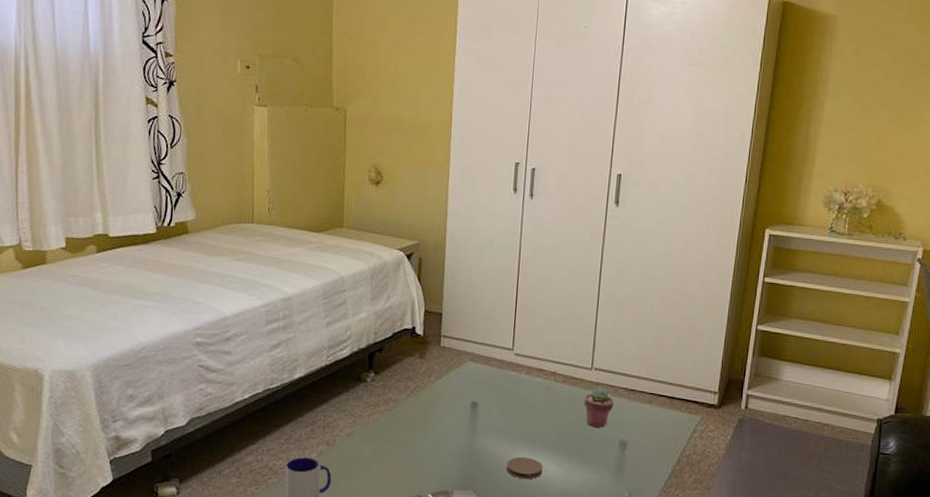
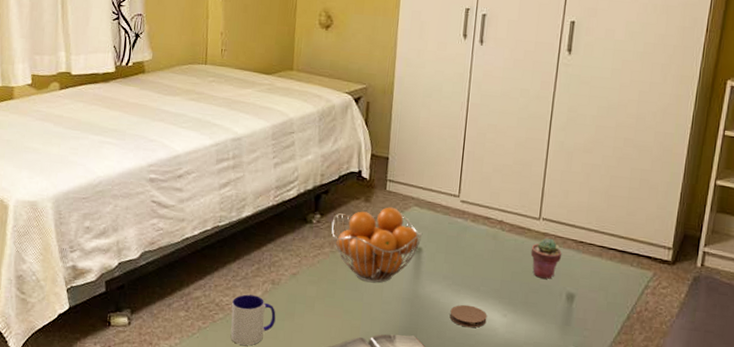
fruit basket: none [386,362,478,440] -> present [331,207,423,283]

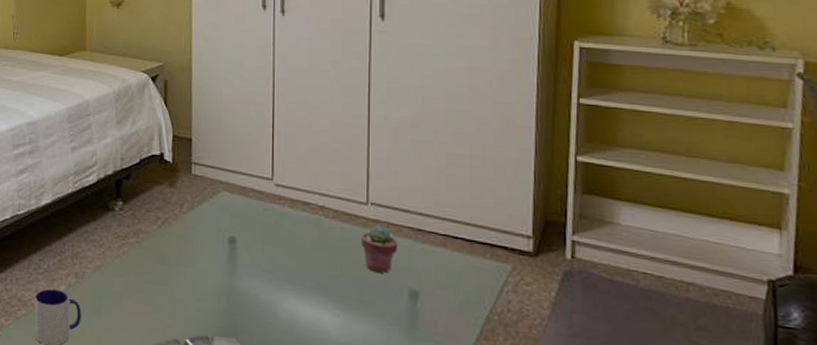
fruit basket: present [331,207,423,283] -> none [135,192,235,277]
coaster: present [449,304,487,328] -> none [273,302,317,330]

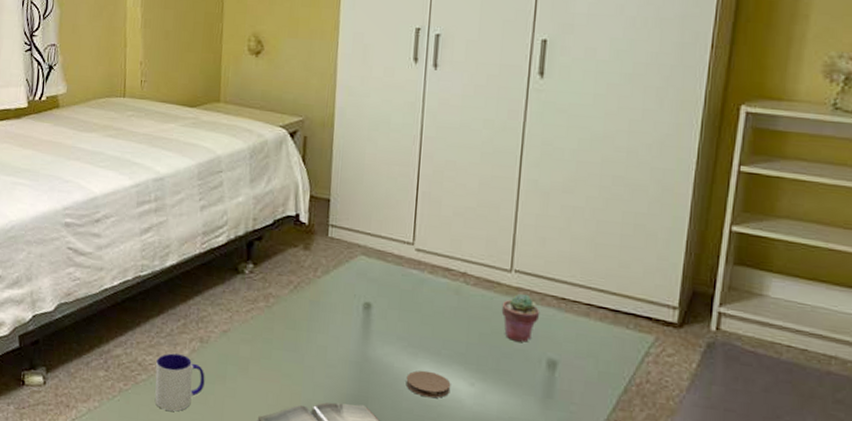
coaster: none [273,302,317,330] -> present [406,370,451,398]

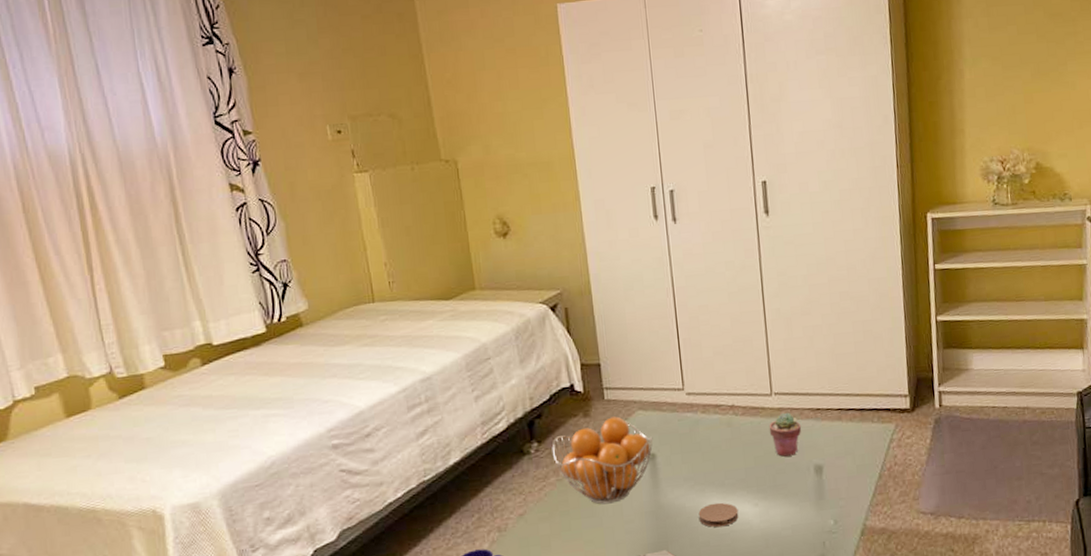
fruit basket: none [266,255,372,344] -> present [552,416,653,505]

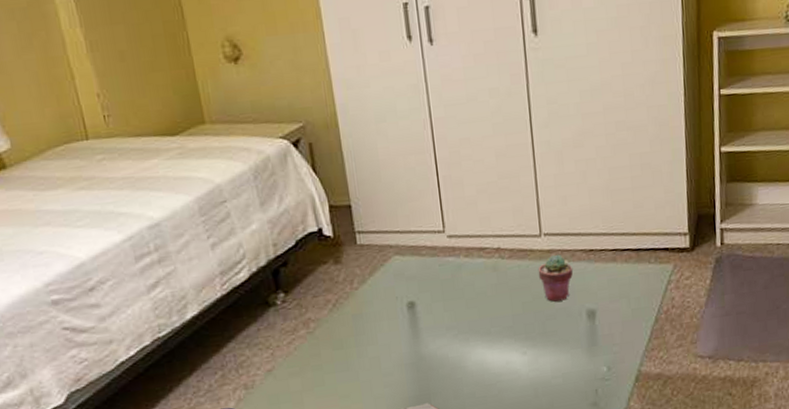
fruit basket: present [552,416,653,505] -> none [300,262,412,357]
coaster: present [698,502,739,528] -> none [462,352,506,378]

